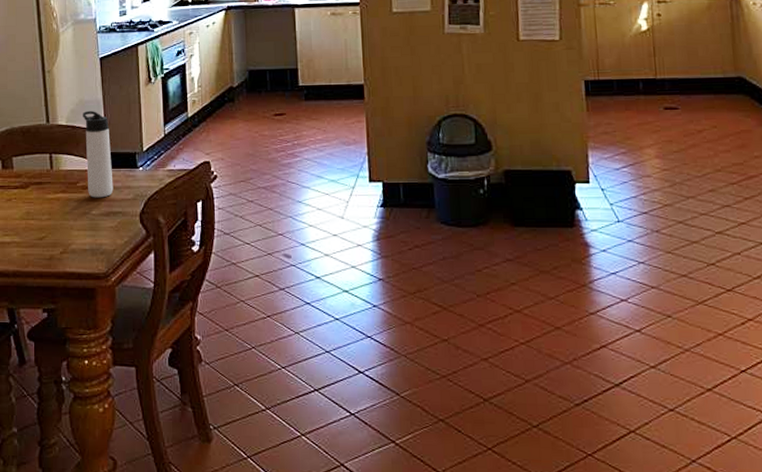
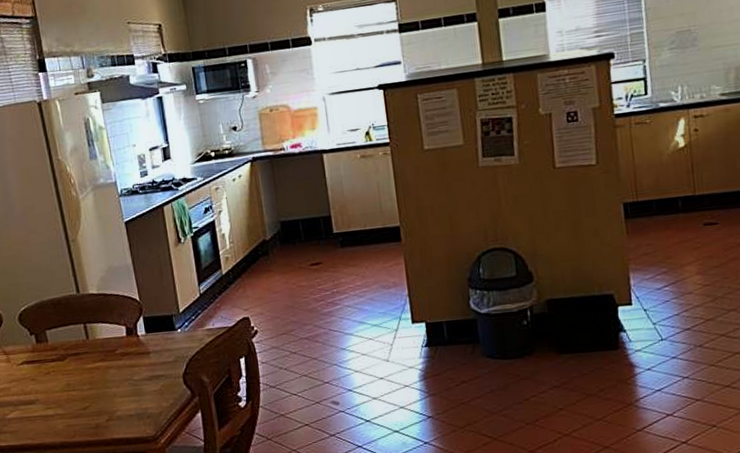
thermos bottle: present [83,111,114,198] -> none [113,277,153,364]

